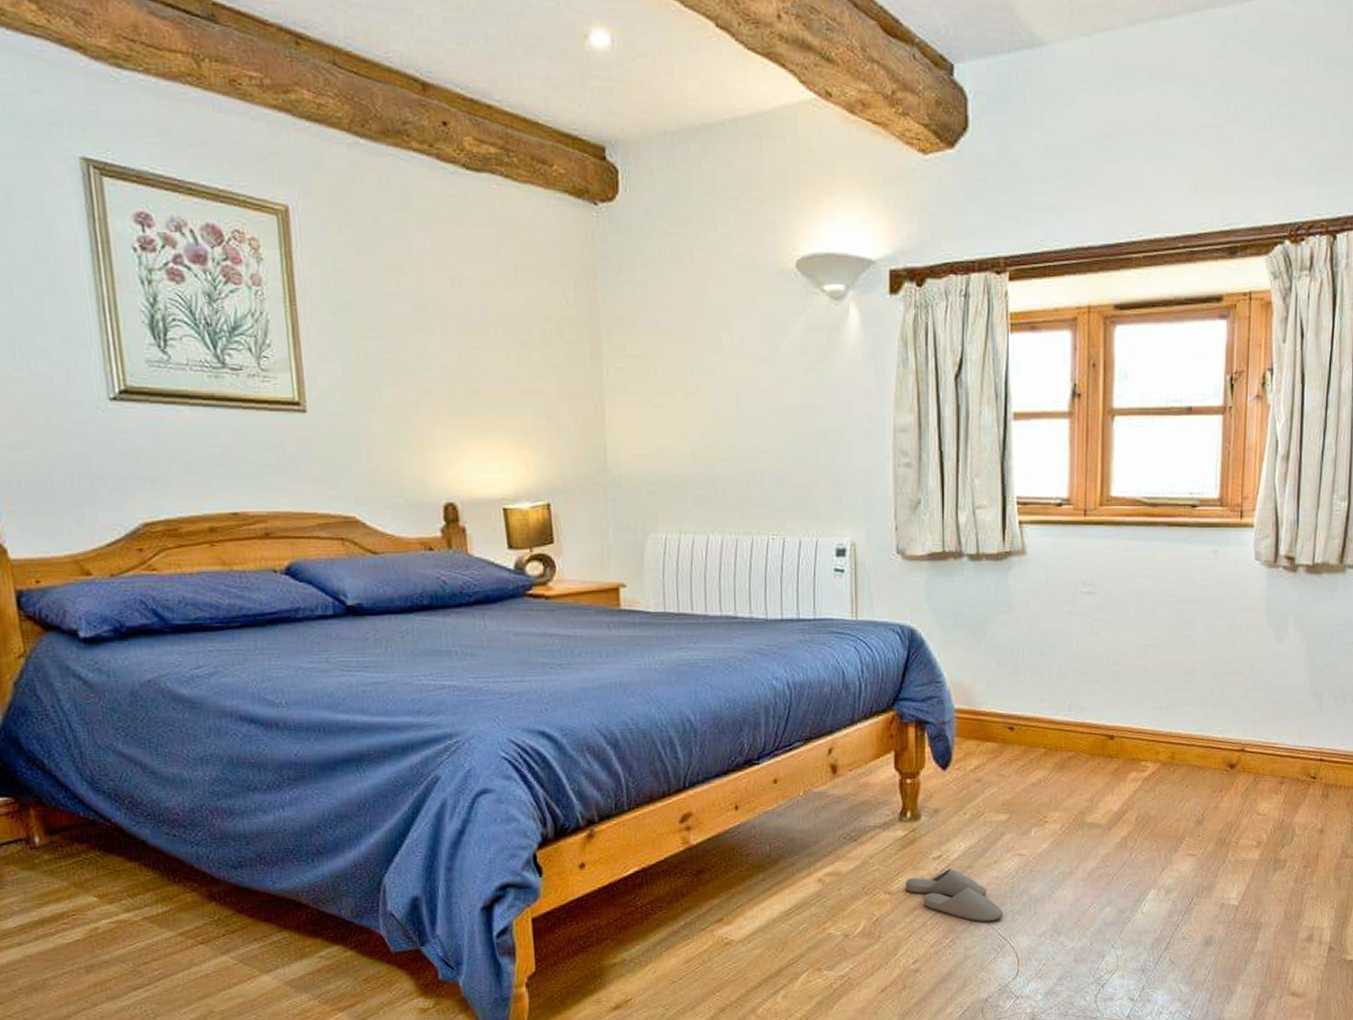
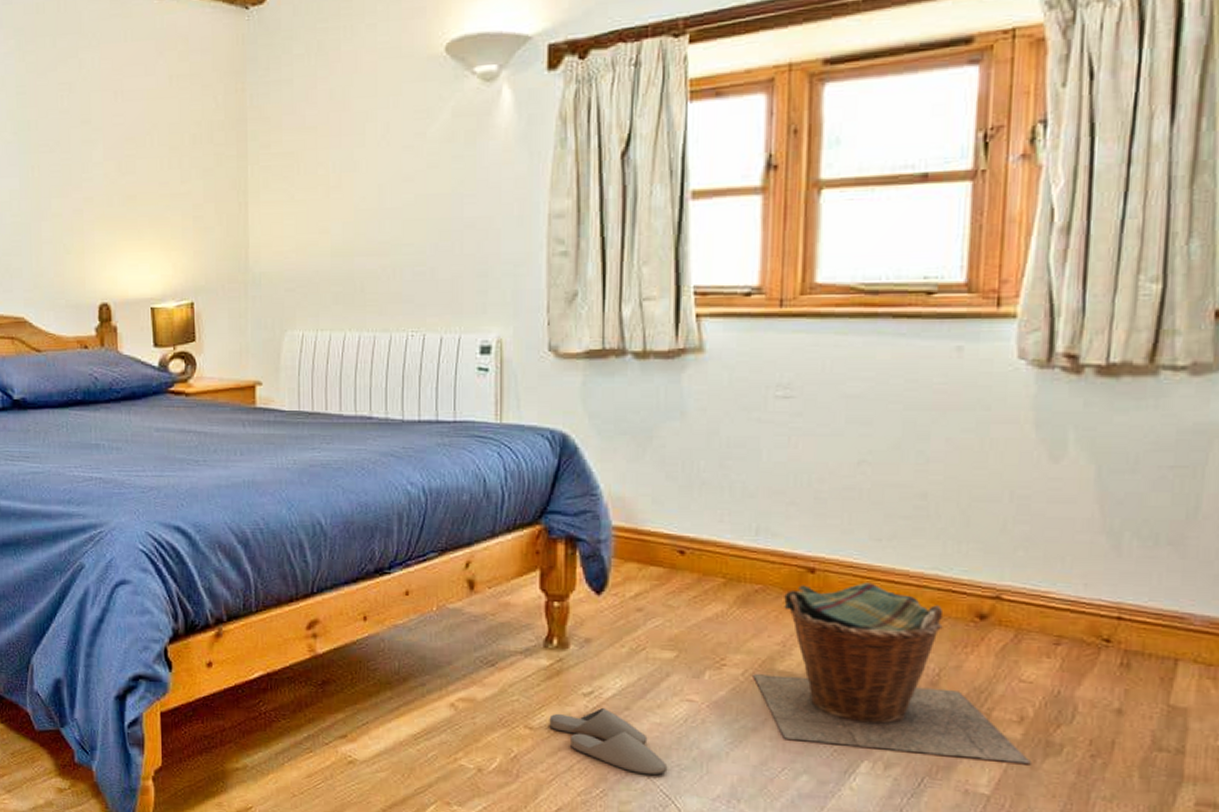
laundry basket: none [1068,744,1265,879] -> present [753,582,1031,764]

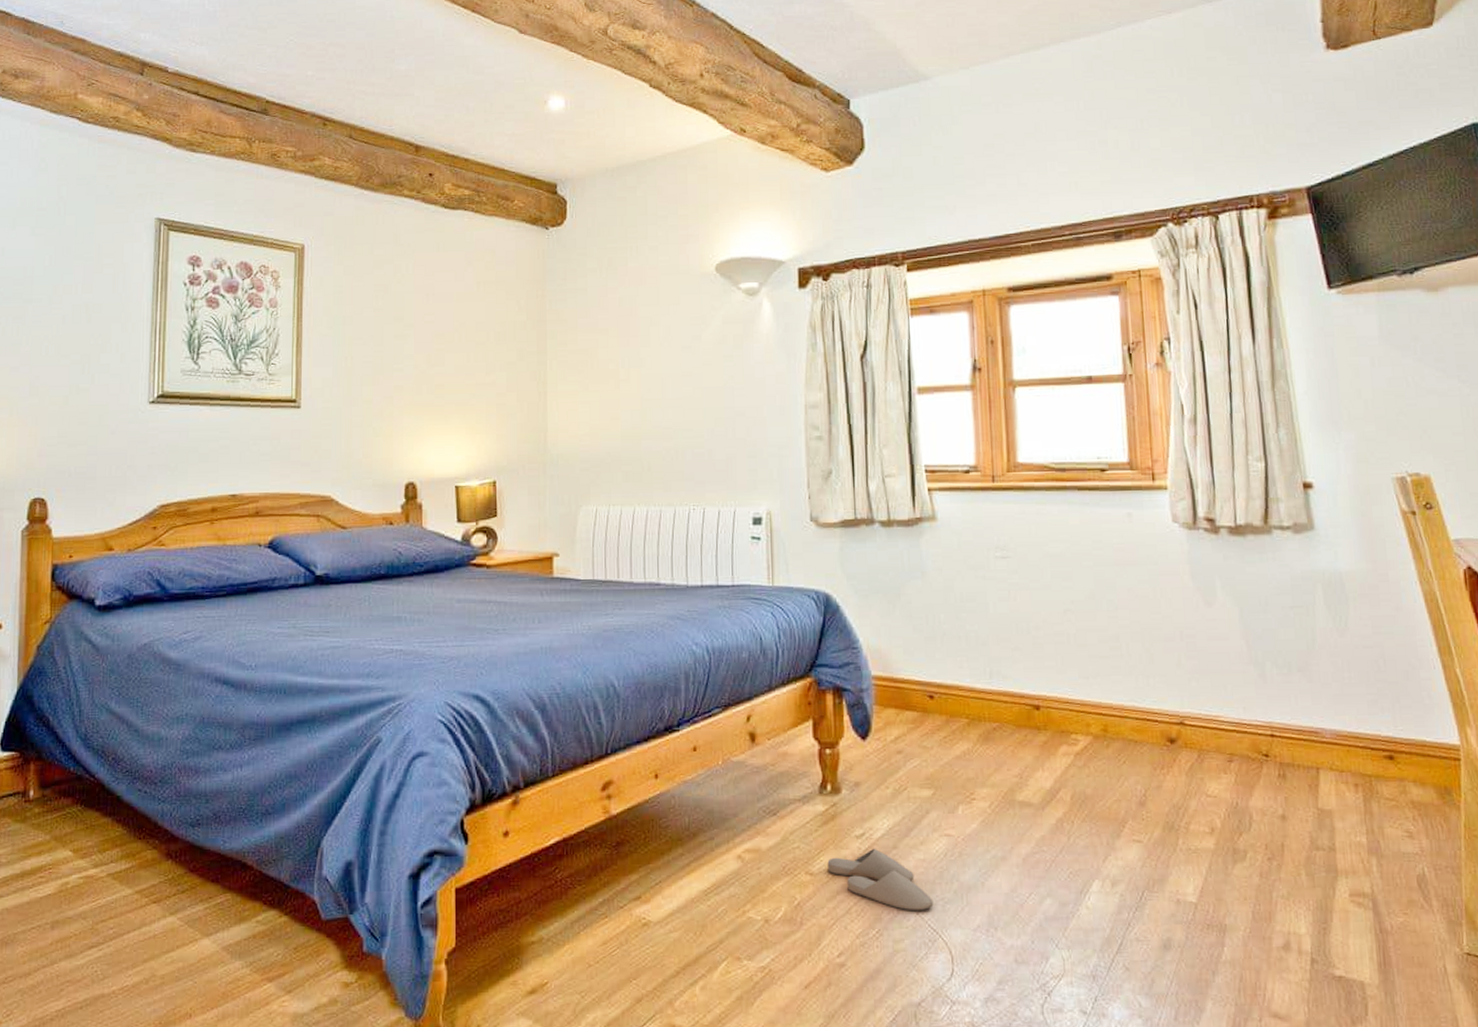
laundry basket: present [753,582,1031,764] -> none [998,716,1224,871]

